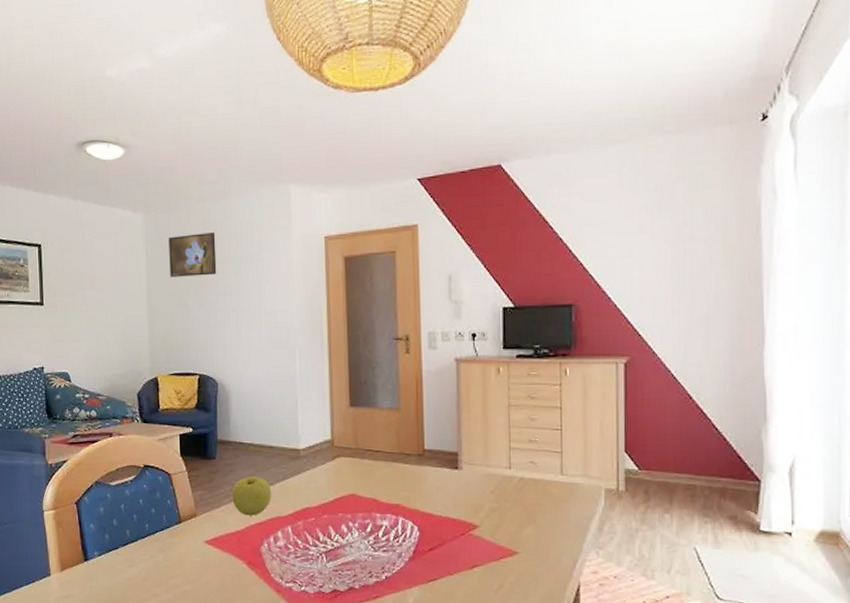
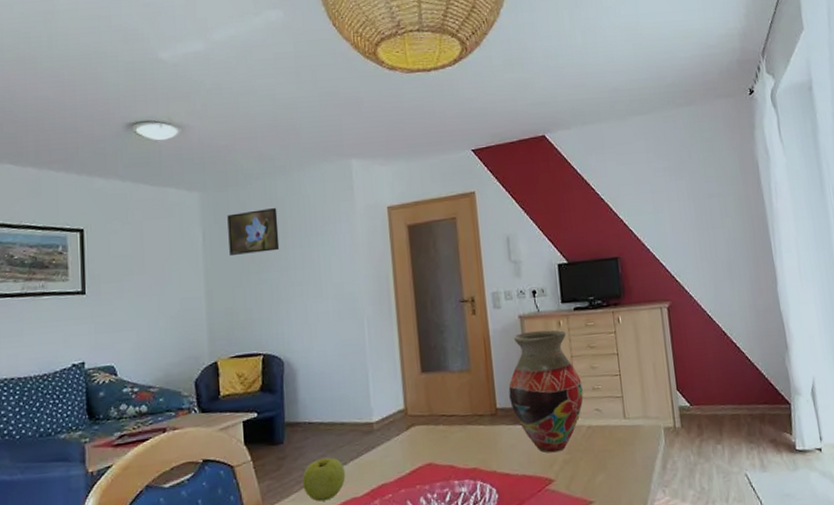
vase: none [438,376,518,500] -> present [508,329,584,453]

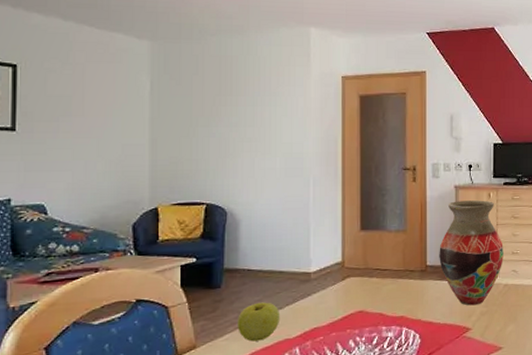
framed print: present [227,208,280,255] -> none [178,65,231,107]

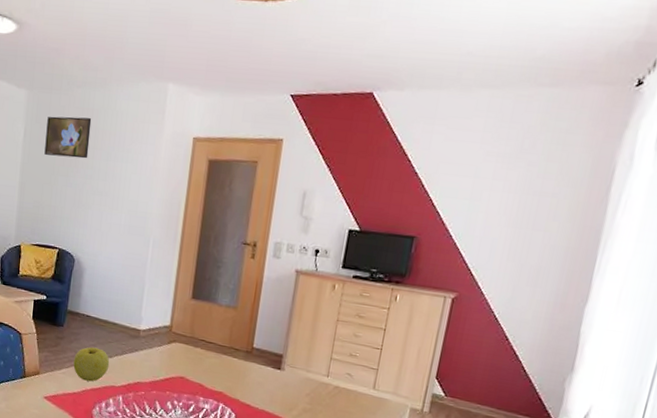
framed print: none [178,65,231,107] -> present [44,116,92,159]
vase: present [439,200,503,306] -> none [267,286,341,400]

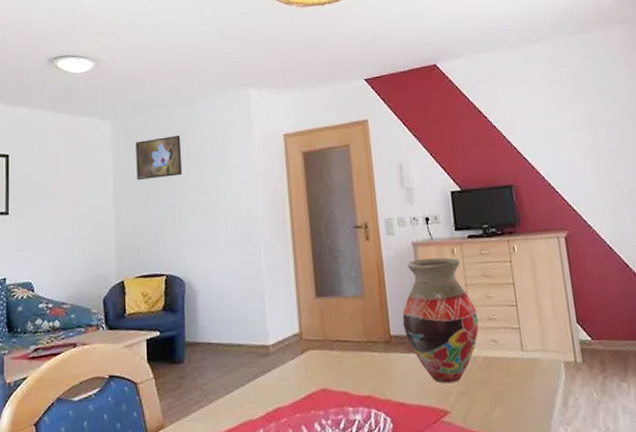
apple: present [73,347,110,382] -> none [201,378,243,422]
vase: none [267,286,341,400] -> present [402,257,479,384]

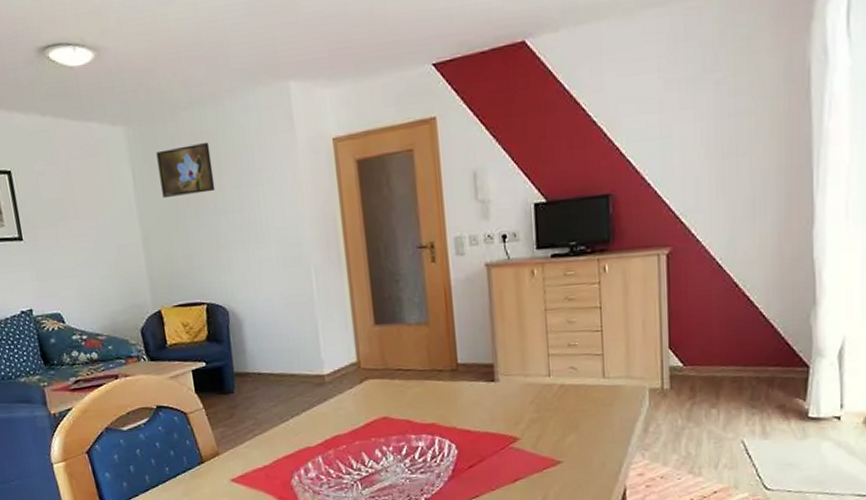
vase: present [402,257,479,384] -> none [471,279,557,411]

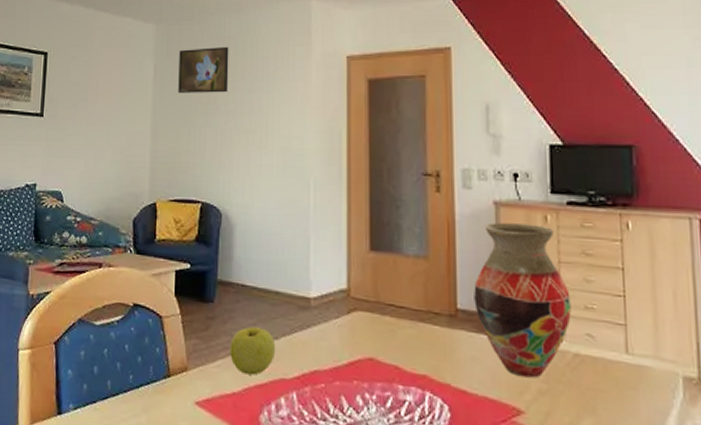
apple: none [255,408,299,449] -> present [230,326,276,375]
vase: none [471,279,557,411] -> present [474,223,571,378]

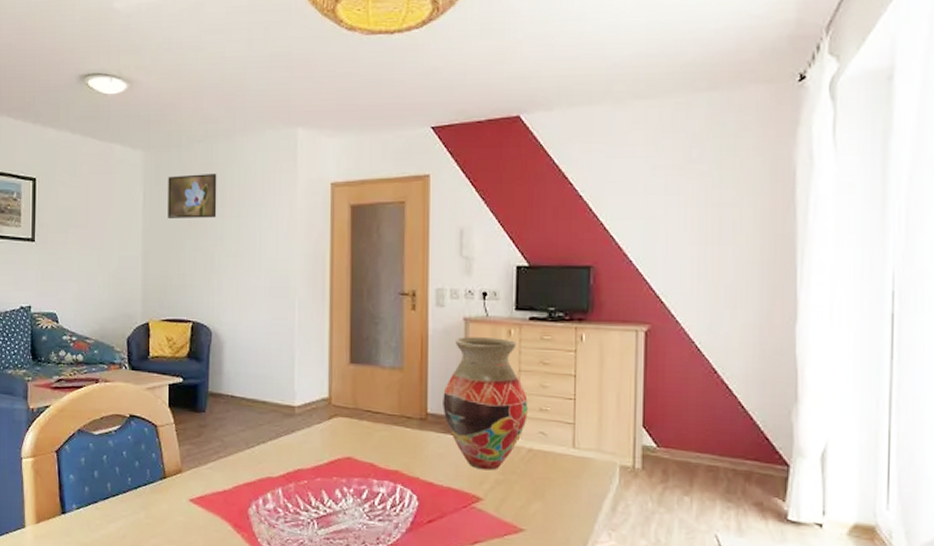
apple: present [230,326,276,375] -> none [221,433,263,475]

